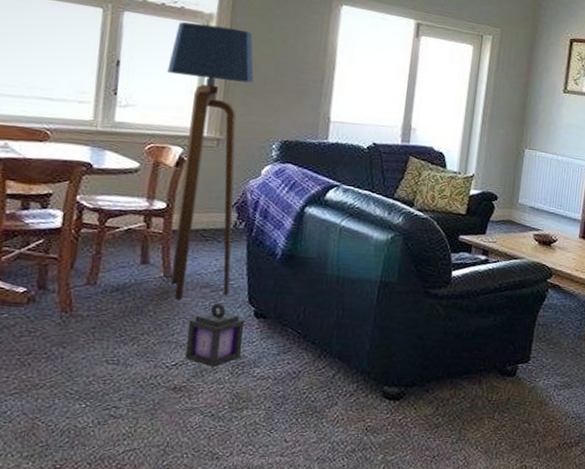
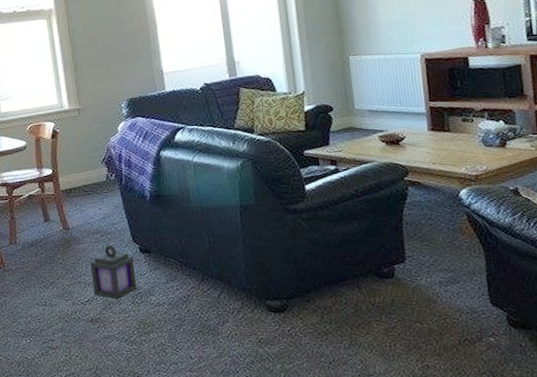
floor lamp: present [167,22,254,301] -> none [28,15,116,248]

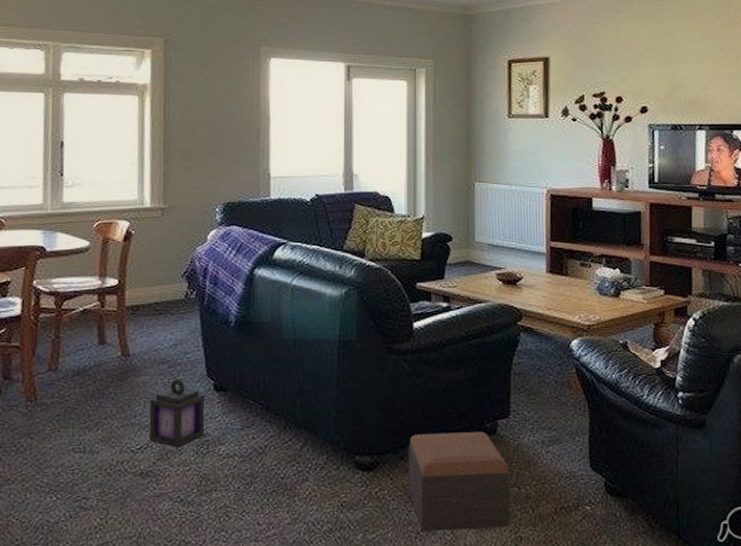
footstool: none [312,276,416,362] -> present [408,432,511,532]

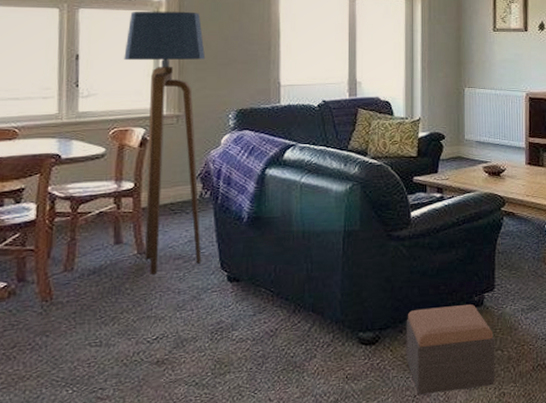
floor lamp: none [108,95,192,380] -> present [124,11,206,276]
lantern: present [149,378,206,448] -> none [165,272,220,337]

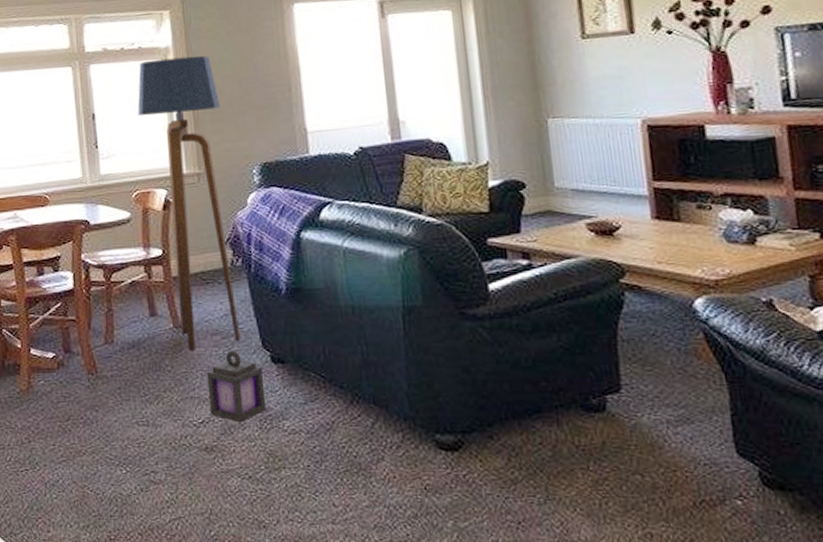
lantern: none [165,272,220,337] -> present [206,350,267,423]
footstool: present [406,304,495,395] -> none [496,409,635,522]

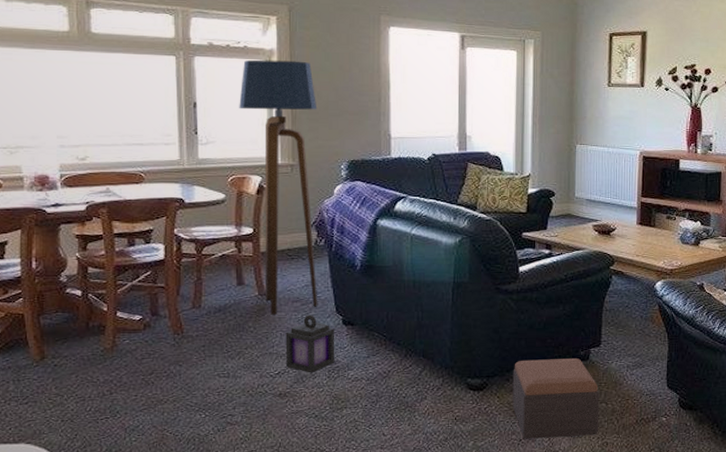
footstool: none [496,409,635,522] -> present [512,358,600,439]

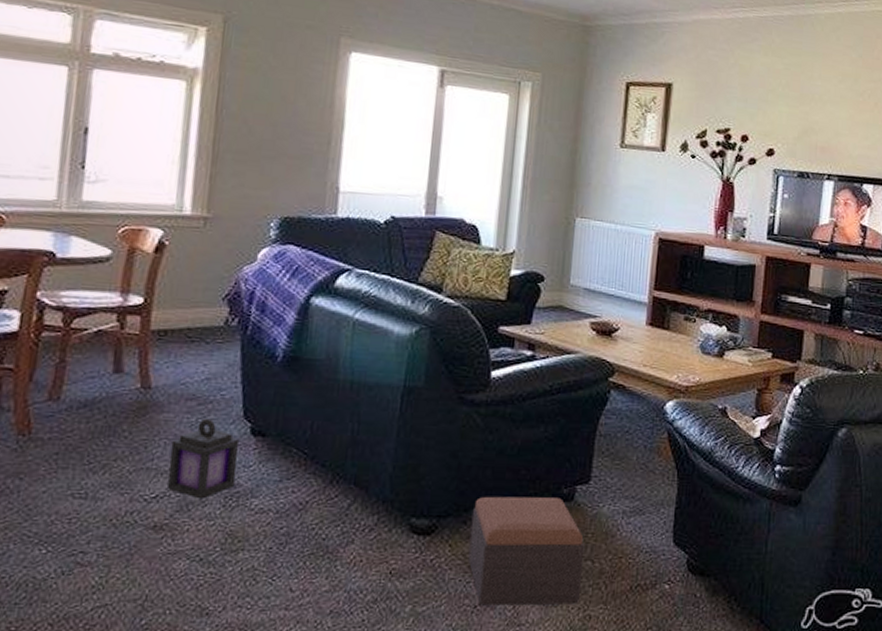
floor lamp: present [239,59,318,316] -> none [144,79,248,418]

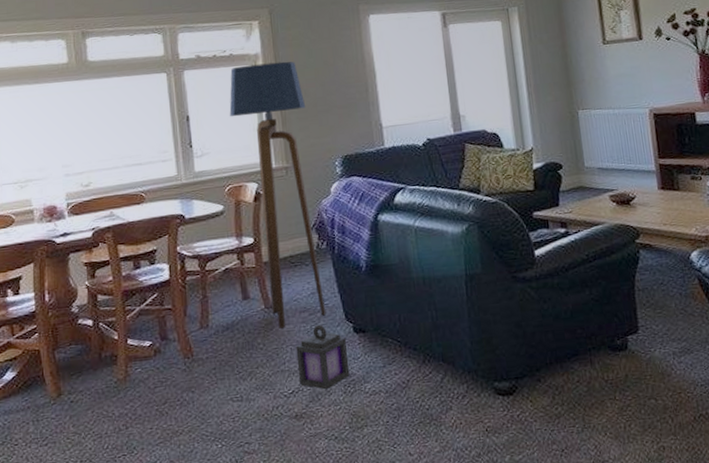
floor lamp: none [144,79,248,418] -> present [229,61,327,330]
footstool: present [468,496,585,606] -> none [543,348,651,449]

